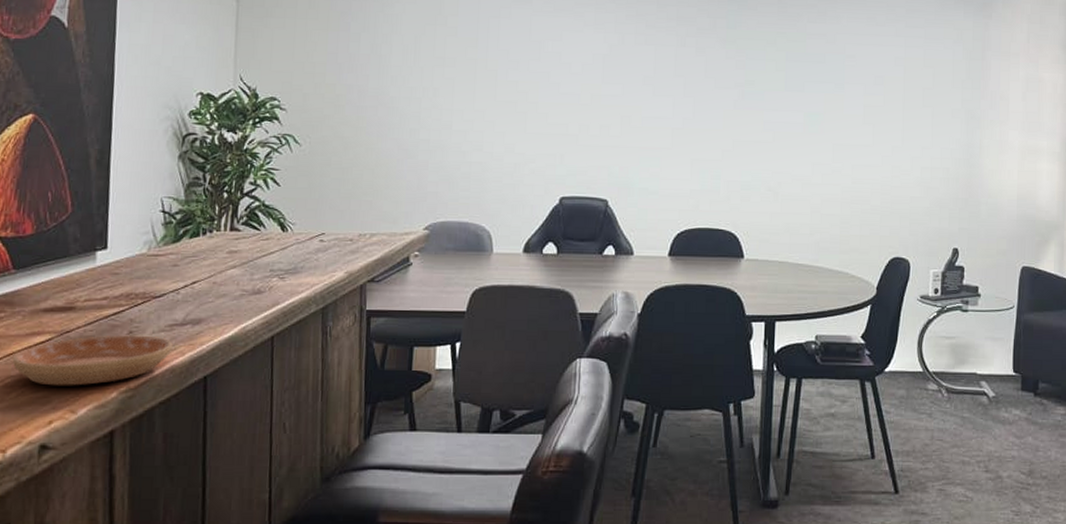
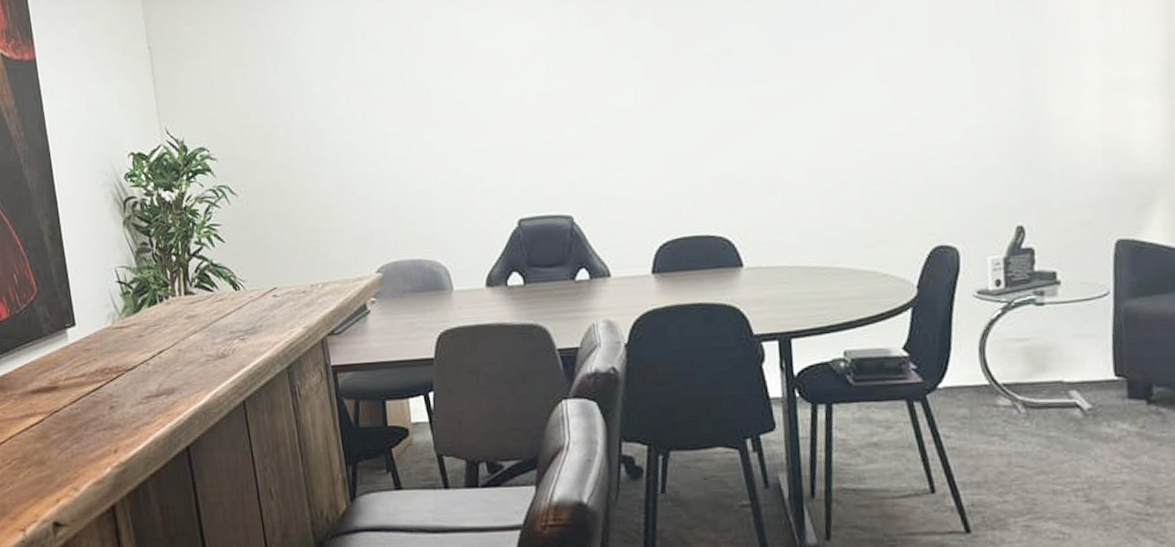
saucer: present [12,335,173,386] -> none [14,409,153,465]

